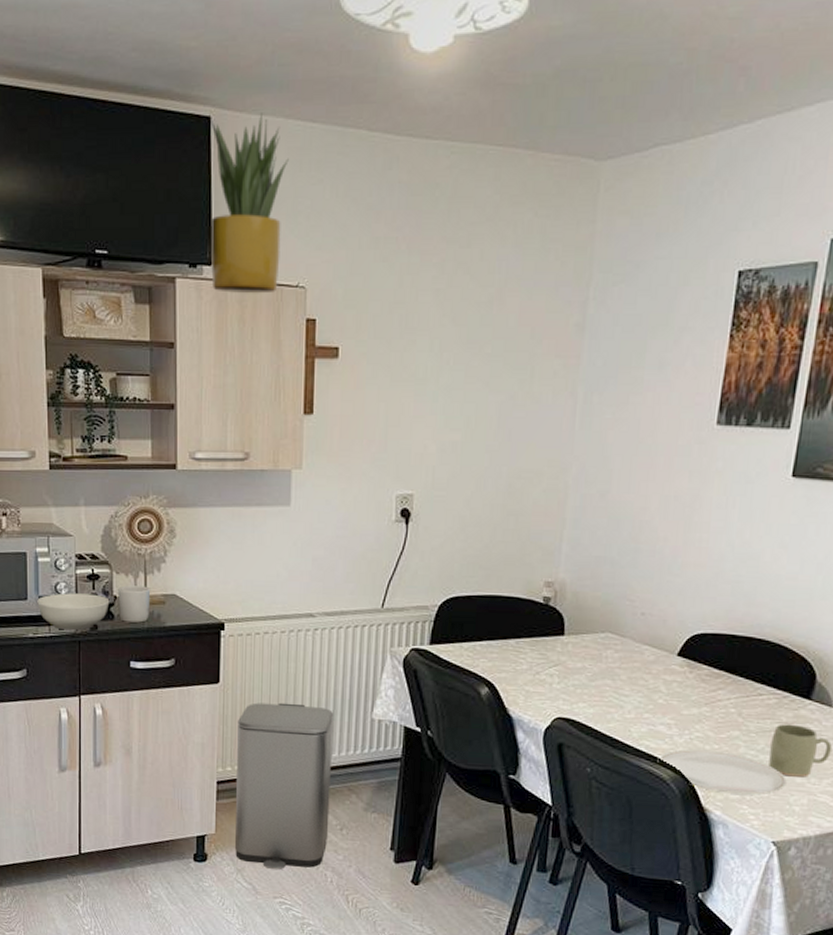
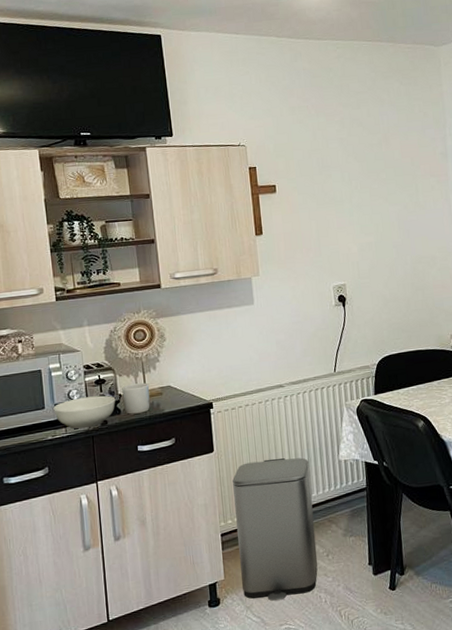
planter: present [209,112,289,294] -> none [160,30,225,155]

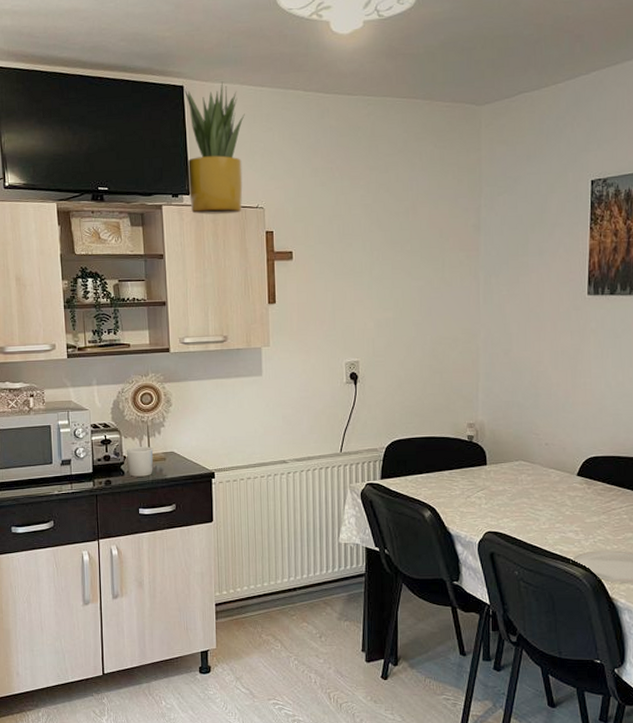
bowl: present [52,395,116,430] -> none [59,455,120,487]
planter: none [160,30,225,155] -> present [182,81,245,215]
pedal bin: present [231,457,318,602] -> none [229,534,310,676]

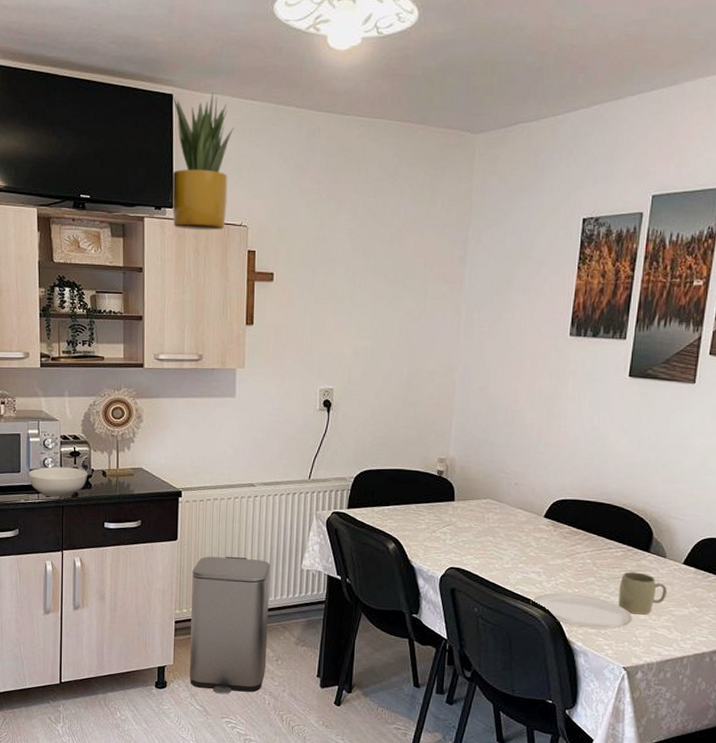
bowl: none [59,455,120,487] -> present [27,467,88,498]
mug: present [127,446,154,477] -> none [95,461,122,491]
pedal bin: none [229,534,310,676] -> present [190,556,271,695]

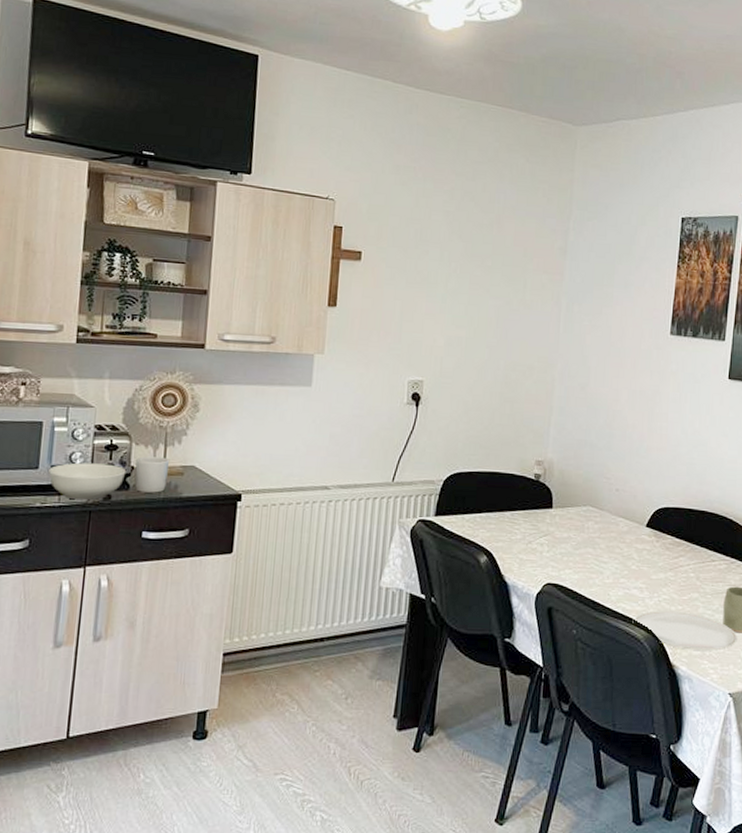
mug: none [95,461,122,491] -> present [134,456,170,493]
planter: present [172,92,234,231] -> none [250,53,325,202]
pedal bin: present [190,556,271,695] -> none [237,572,344,745]

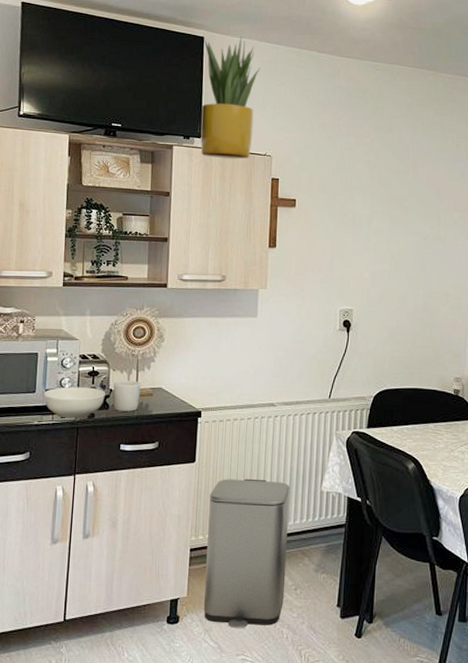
pedal bin: none [237,572,344,745] -> present [204,478,290,629]
planter: none [250,53,325,202] -> present [200,35,260,160]

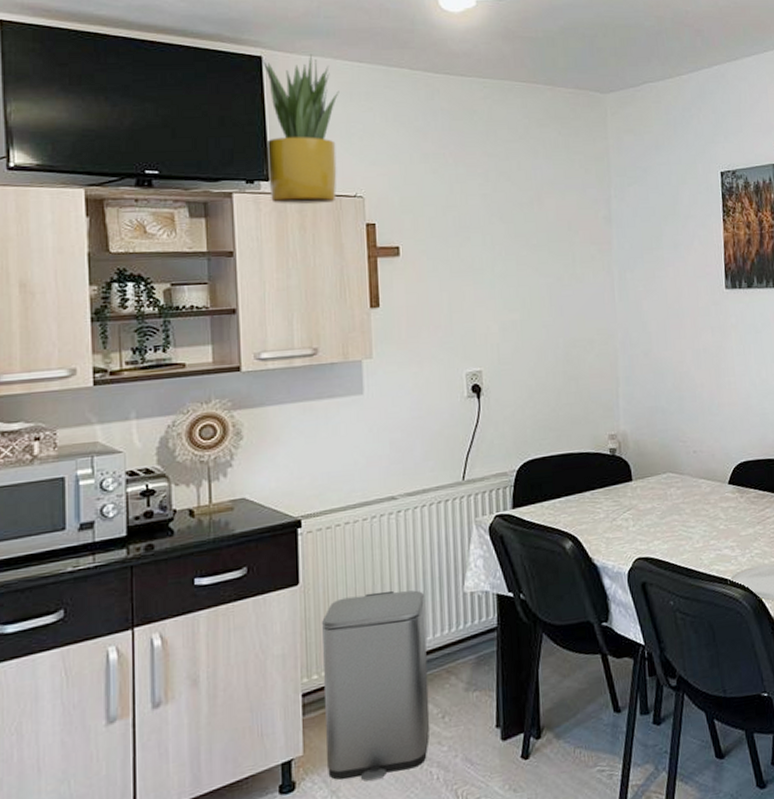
bowl: present [43,387,106,419] -> none [76,511,168,558]
mug: present [112,380,141,412] -> none [178,494,217,536]

